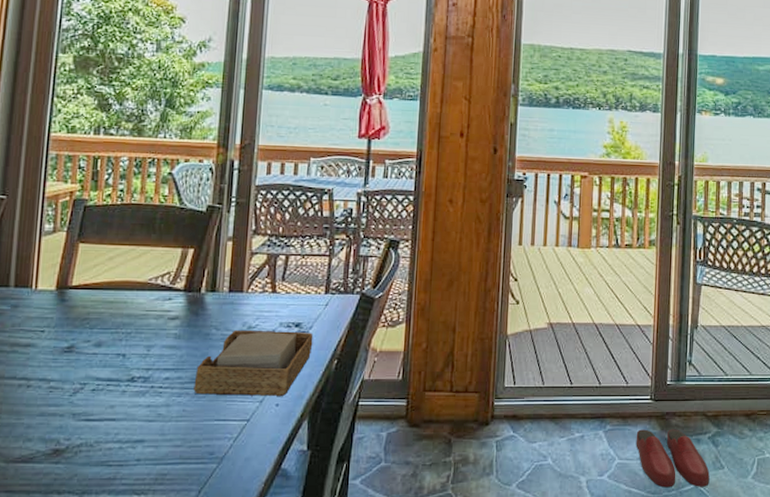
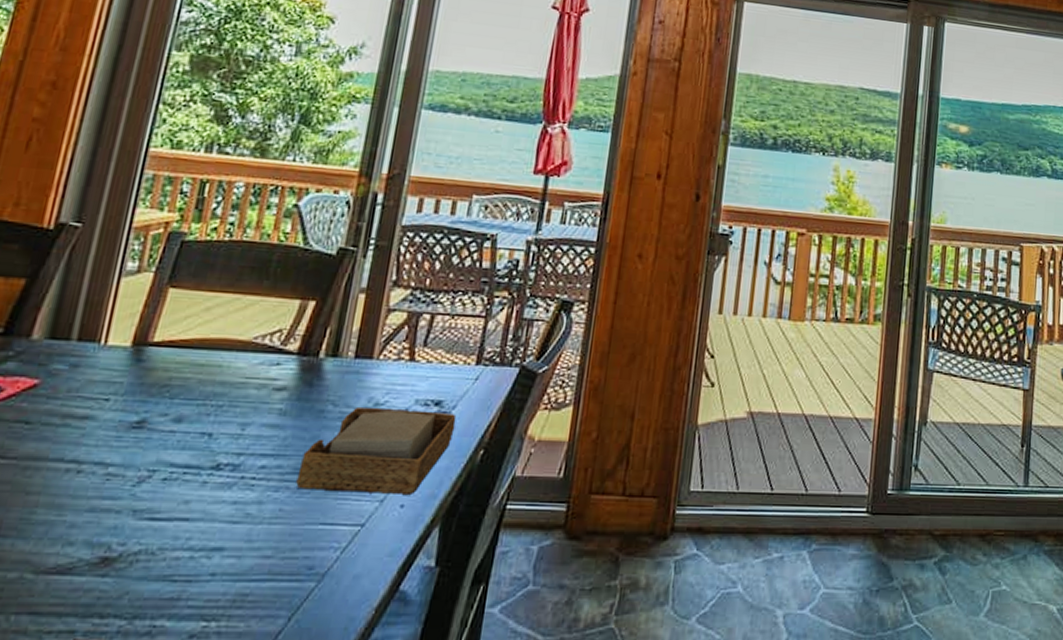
slippers: present [636,429,710,488] -> none [846,550,934,626]

